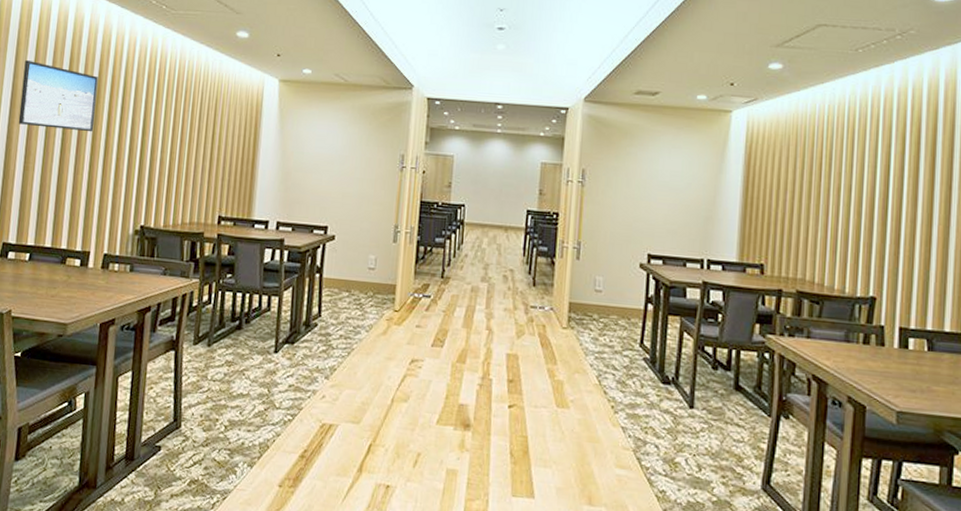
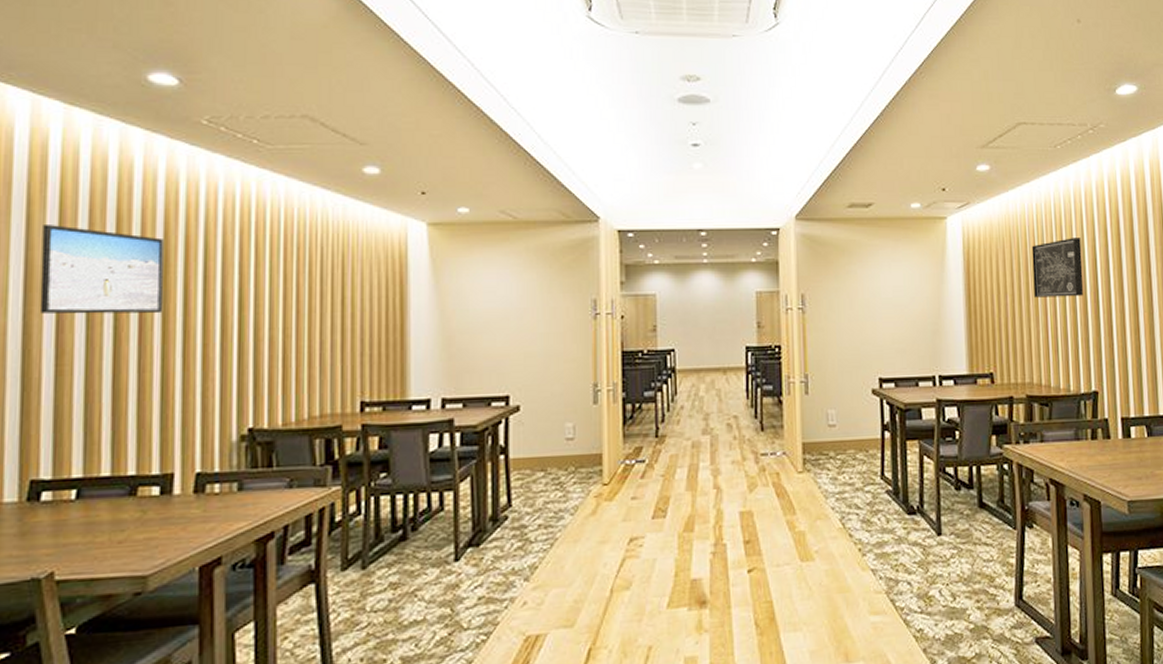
wall art: none [816,142,875,201] -> present [1031,238,1084,298]

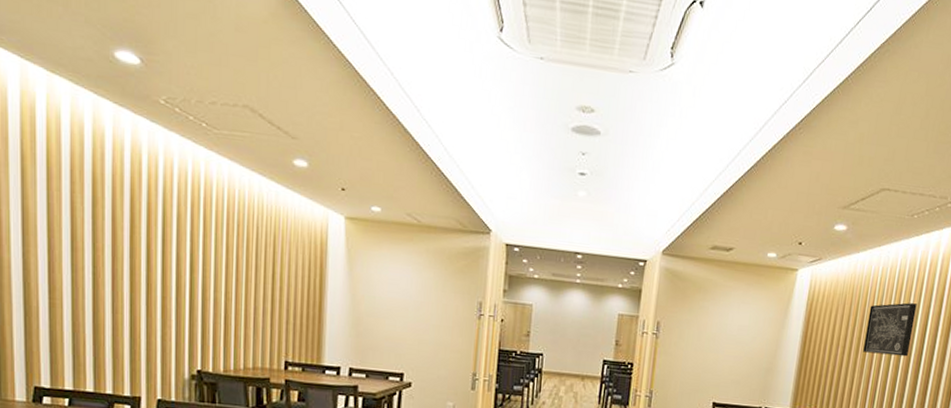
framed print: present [39,225,164,315] -> none [34,178,131,267]

